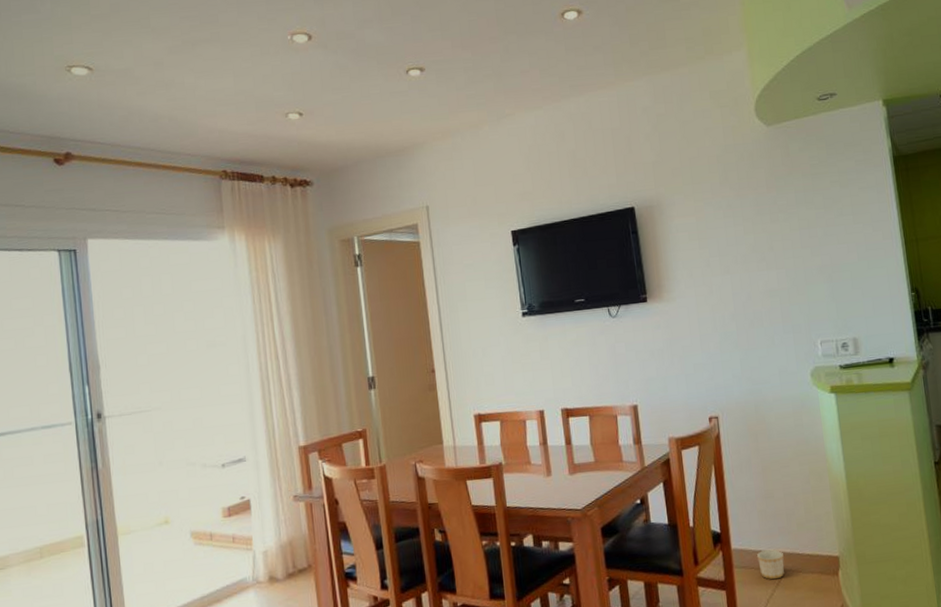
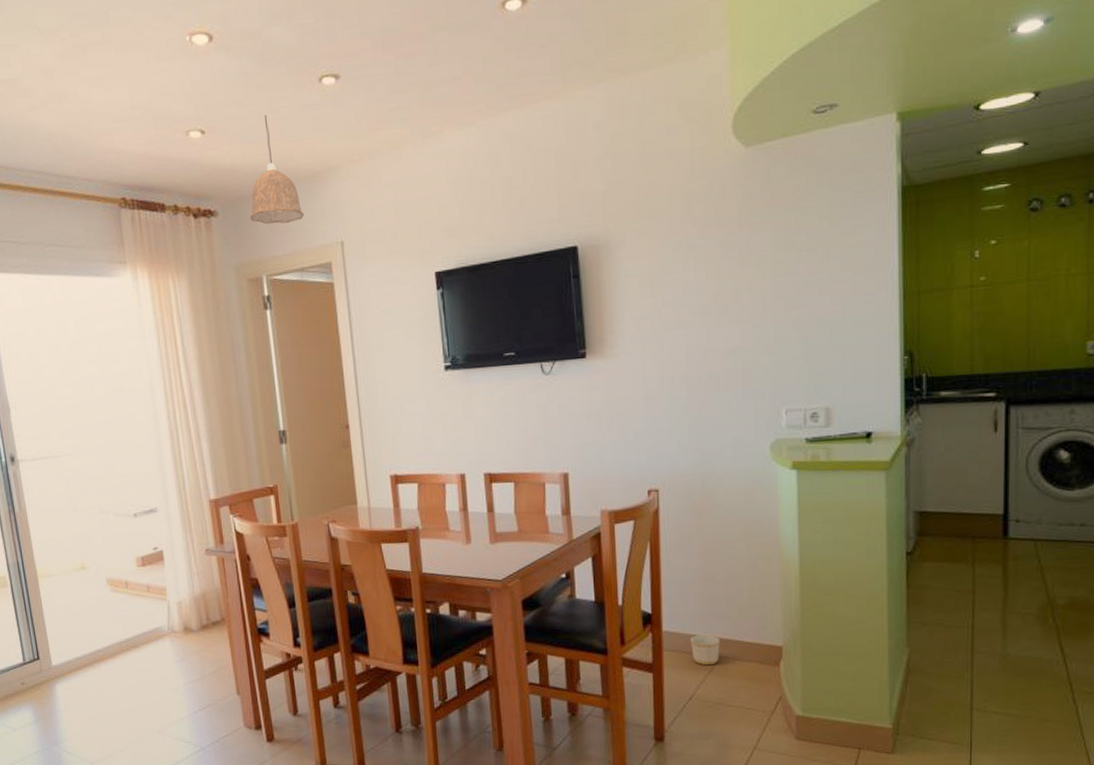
pendant lamp: none [342,99,393,192] -> present [250,114,305,225]

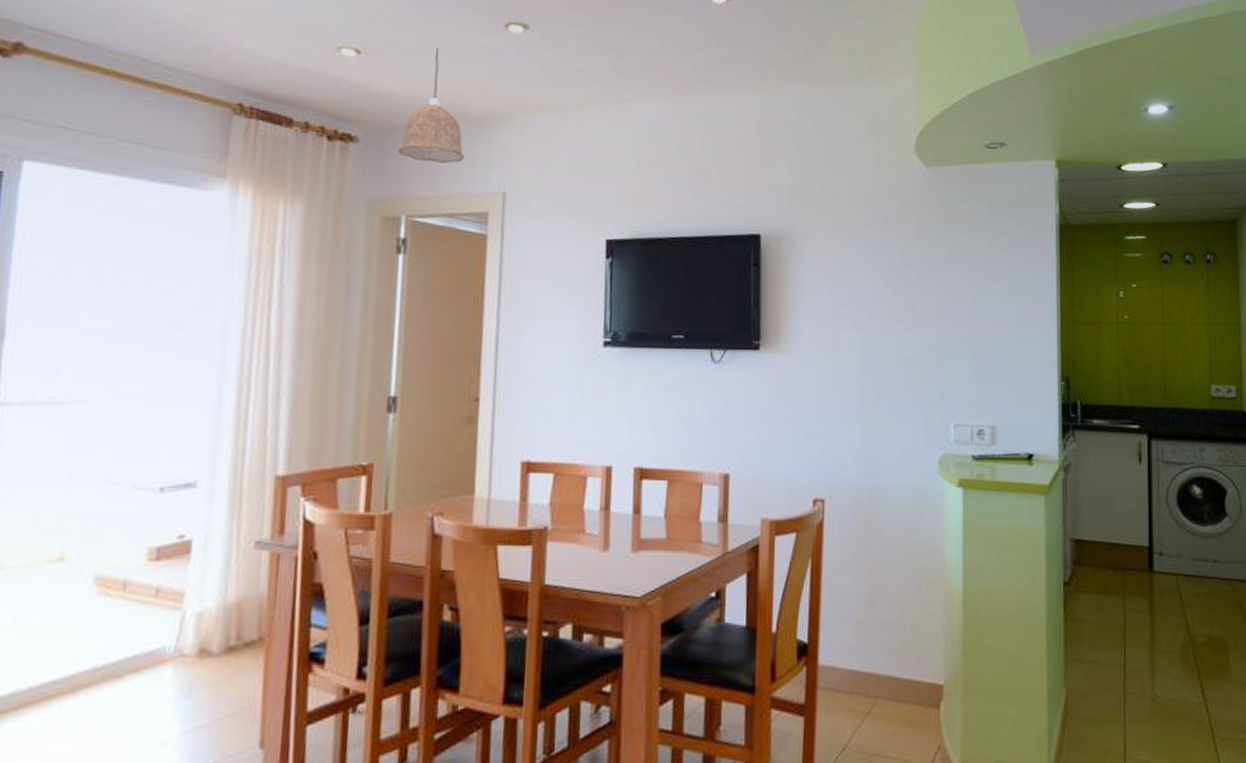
planter: present [689,634,720,666] -> none [846,670,879,708]

